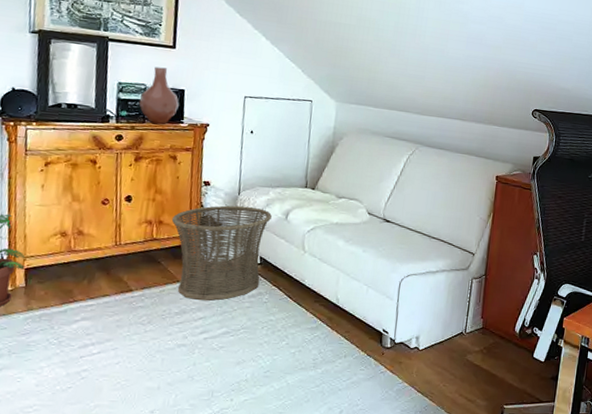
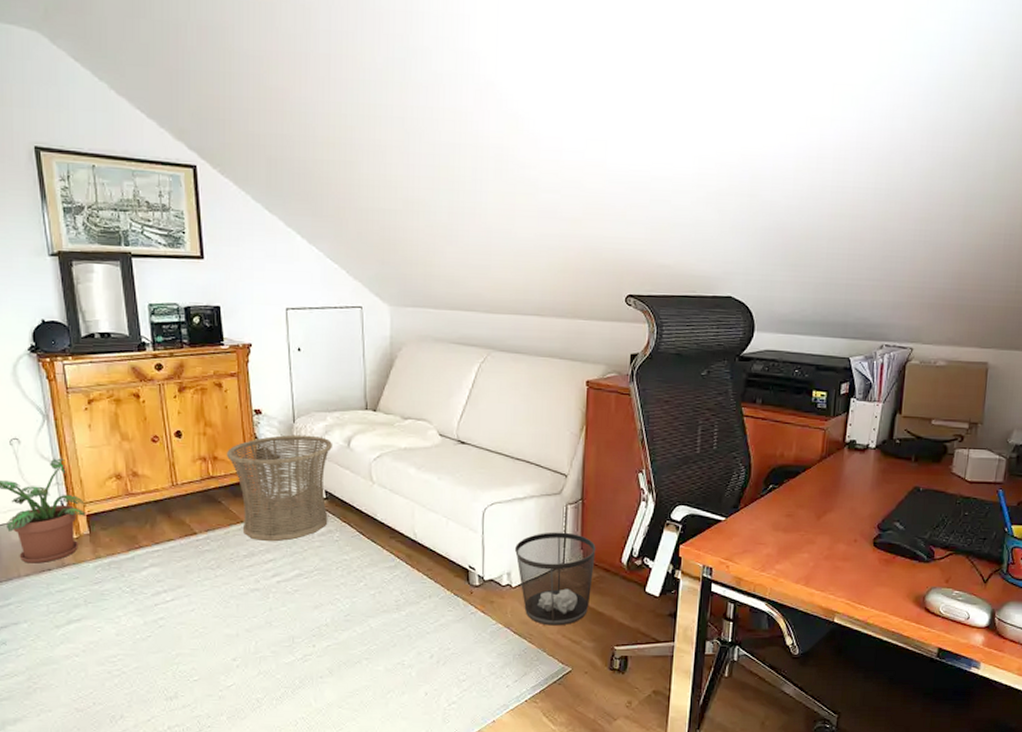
vase: present [138,66,179,125] -> none [173,282,216,349]
waste bin: none [424,302,494,386] -> present [514,532,596,626]

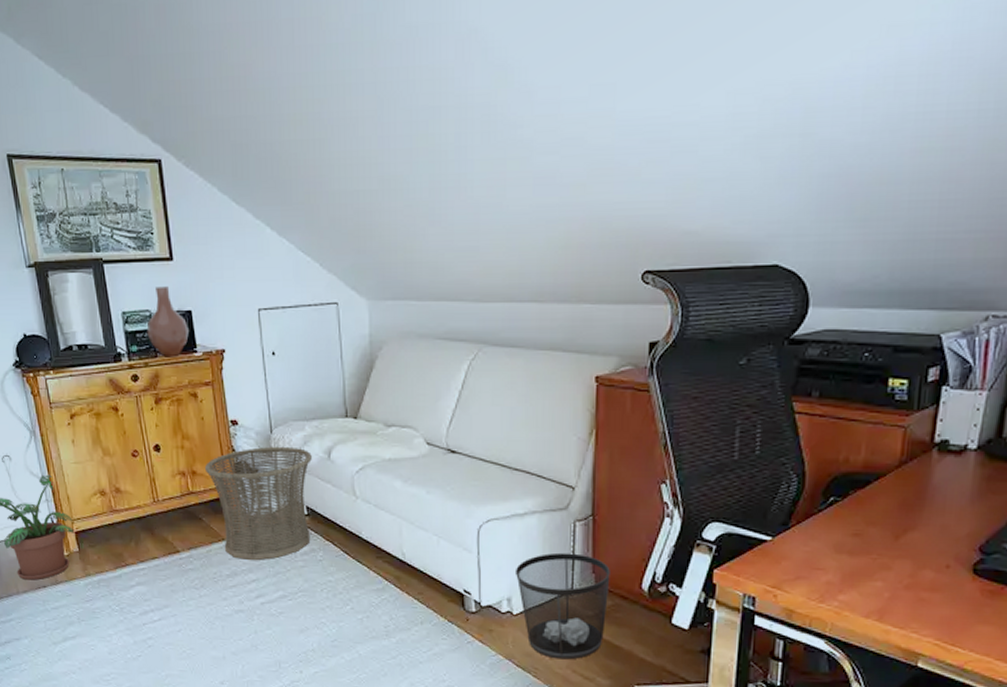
vase: none [173,282,216,349] -> present [146,286,189,357]

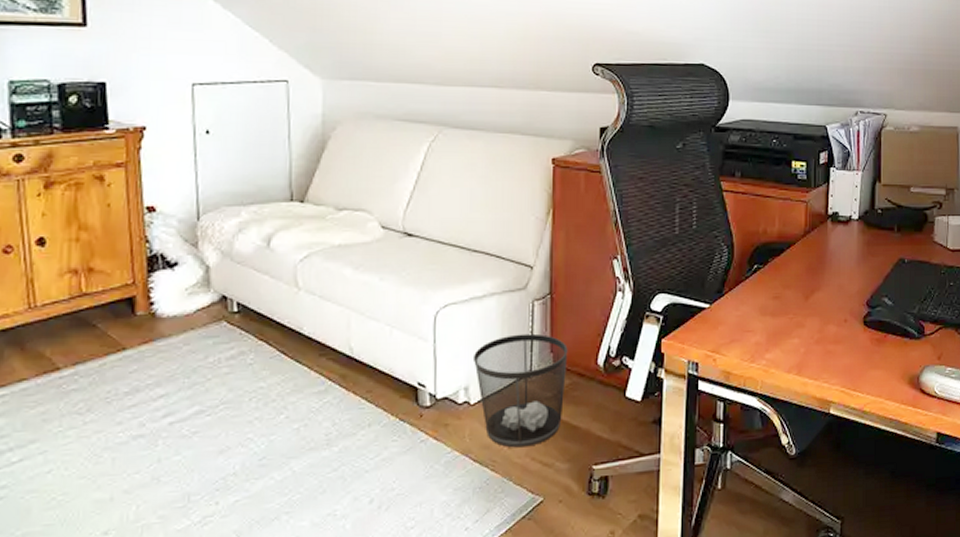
vase: present [146,286,189,357] -> none [41,54,100,135]
basket: present [204,446,312,561] -> none [105,235,247,372]

